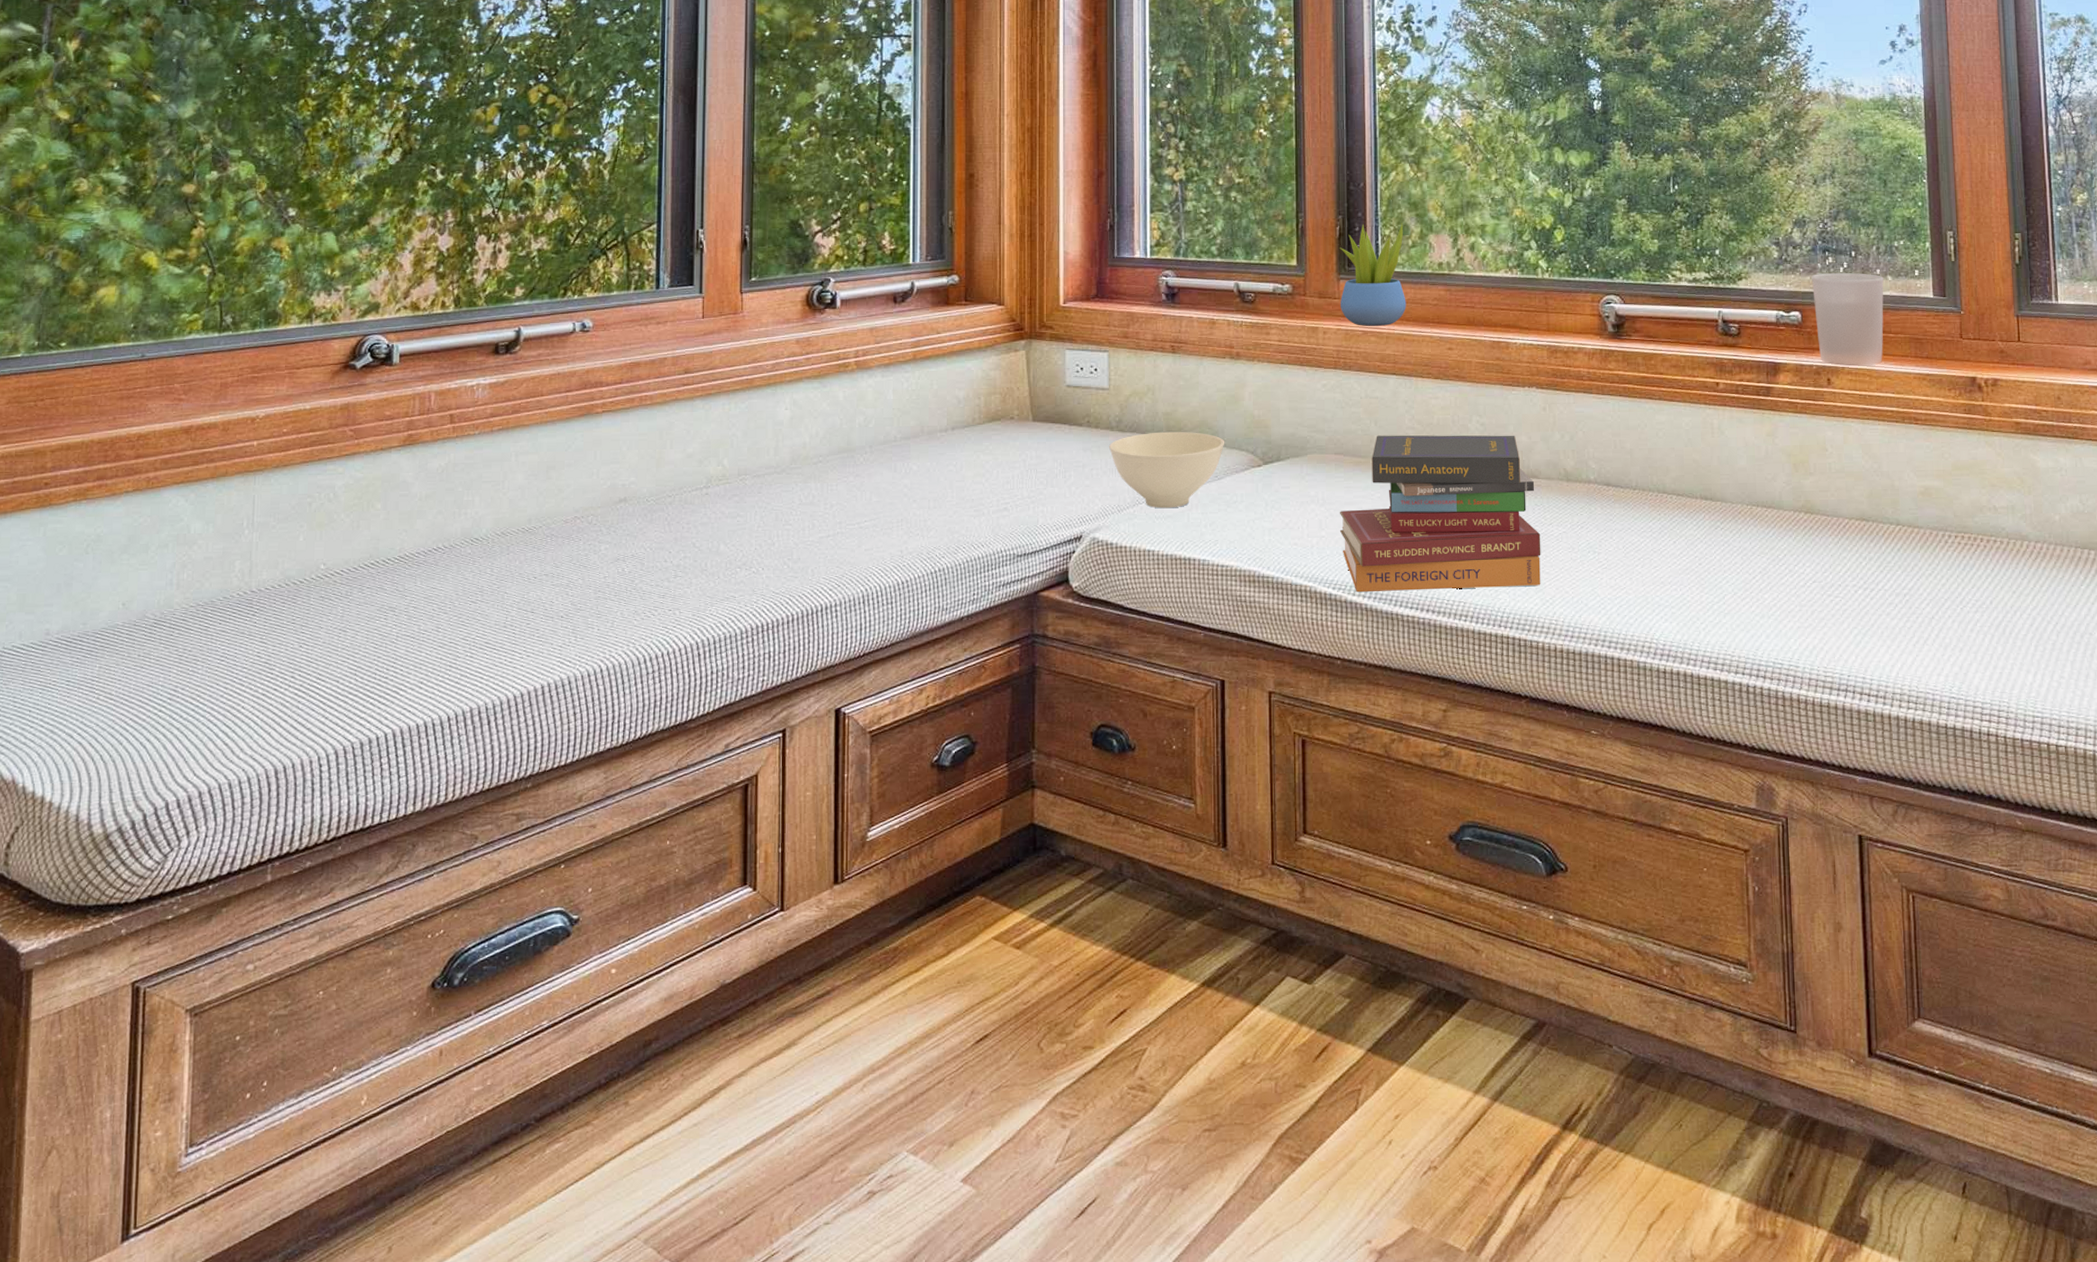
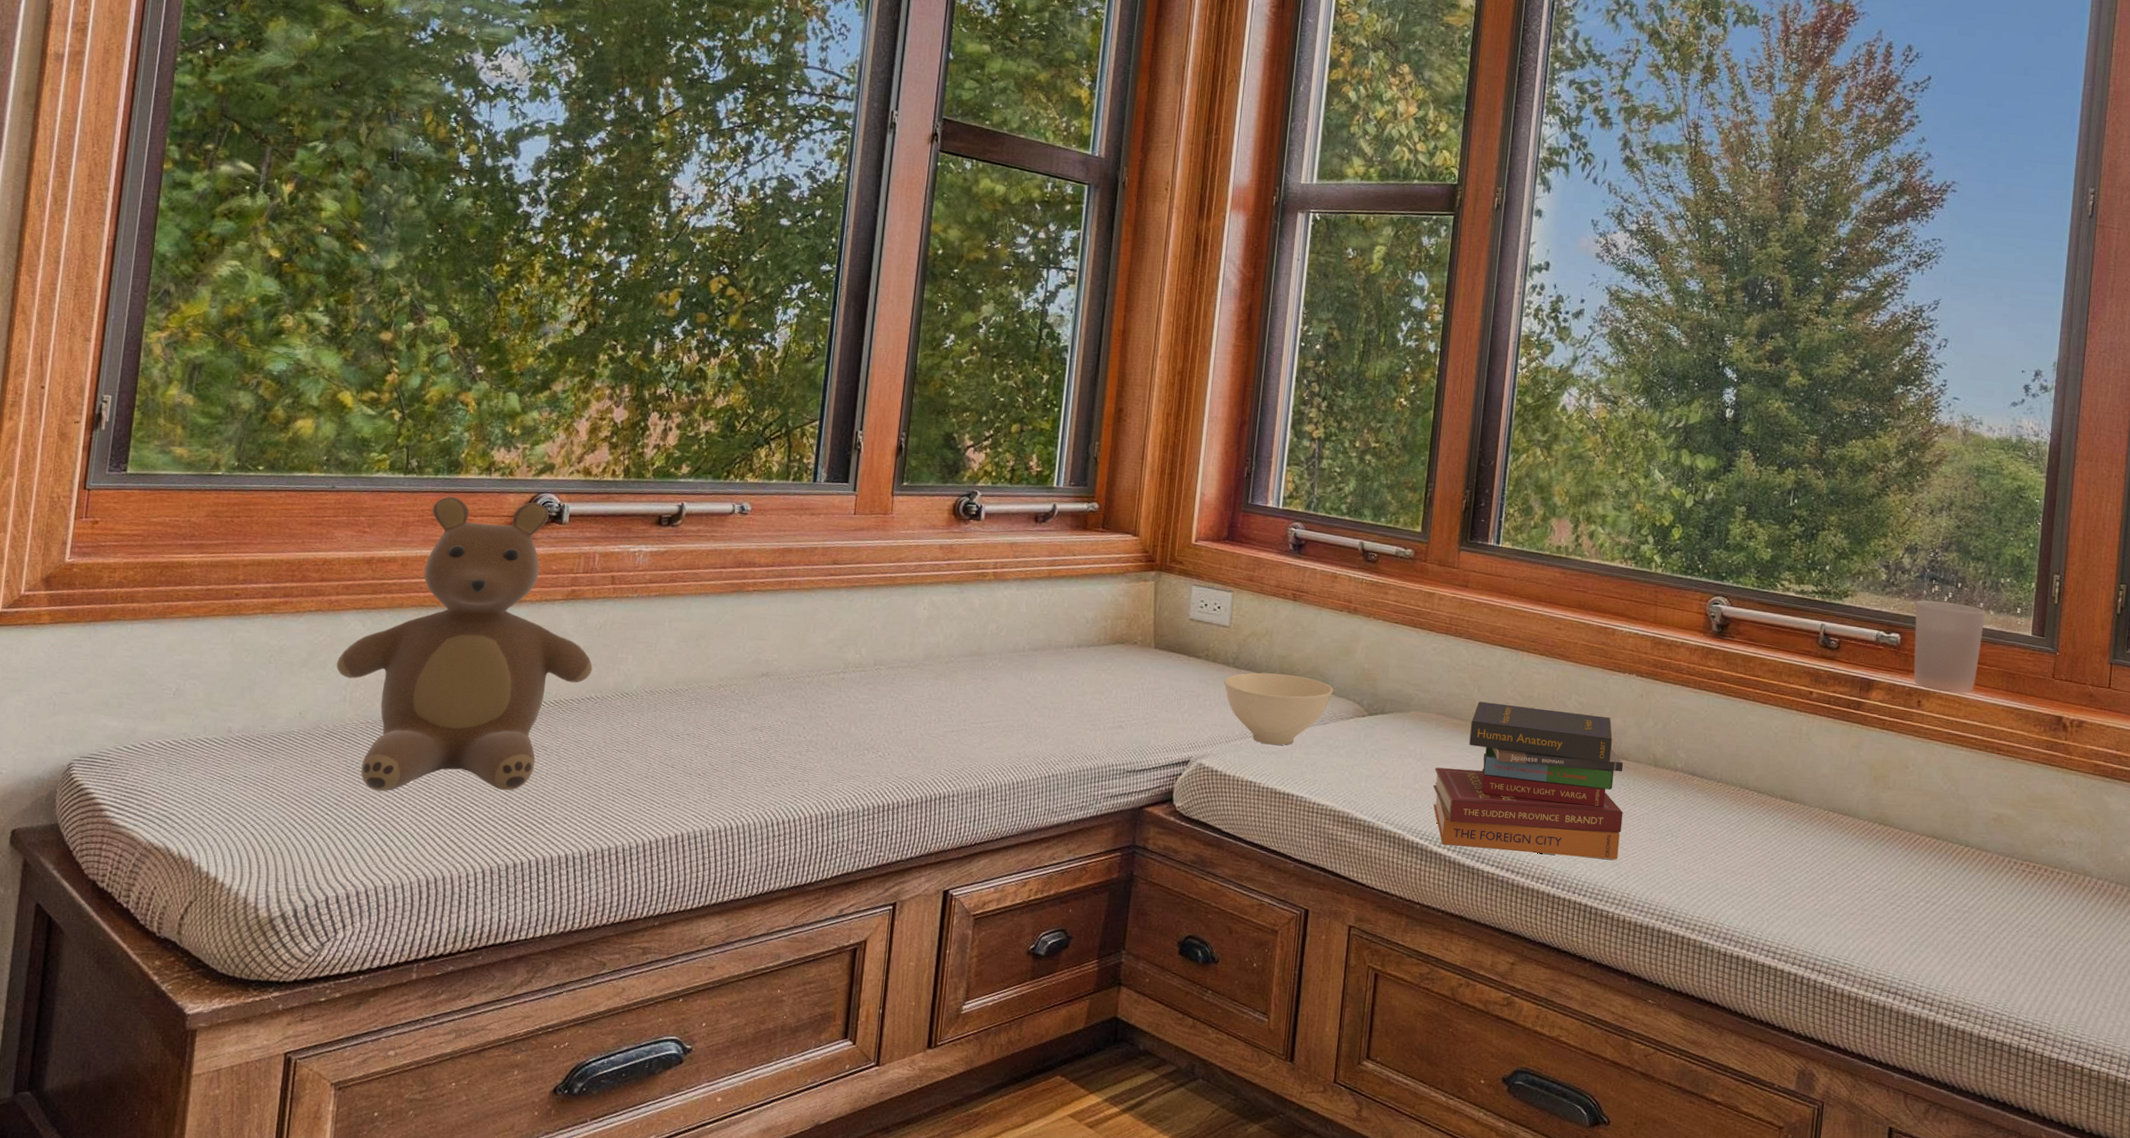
teddy bear: none [159,346,438,679] -> present [336,496,593,792]
succulent plant: present [1340,223,1406,327] -> none [1458,500,1527,600]

